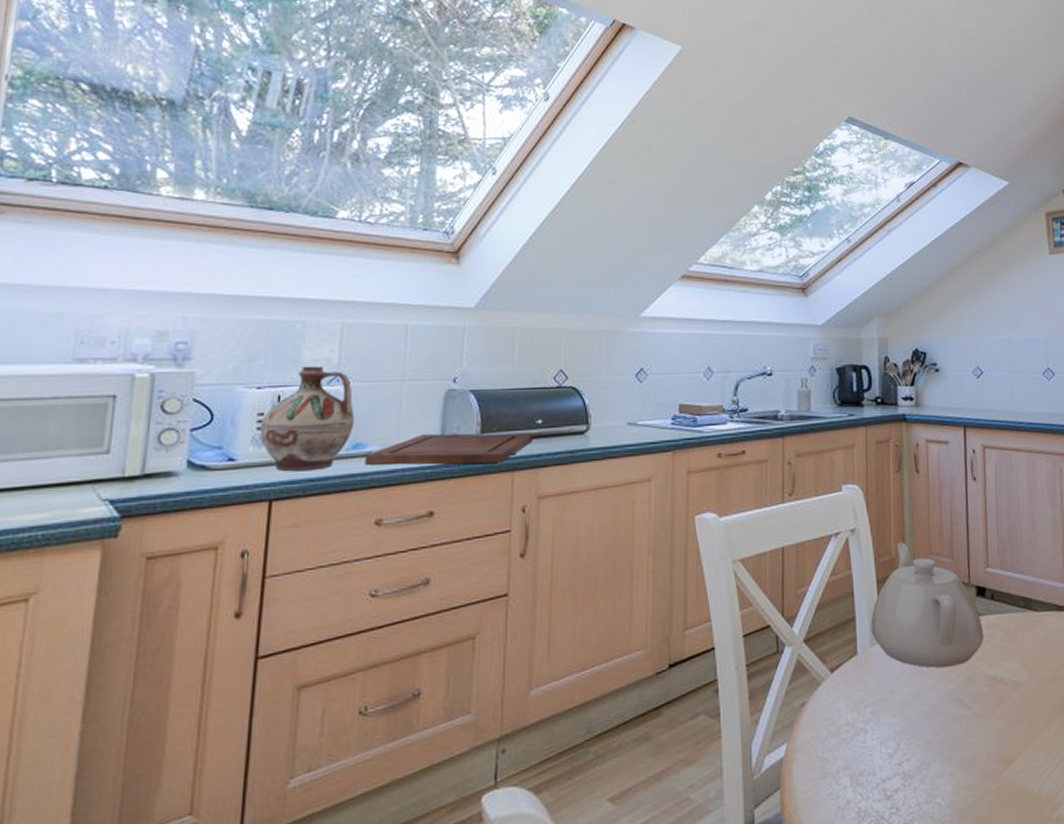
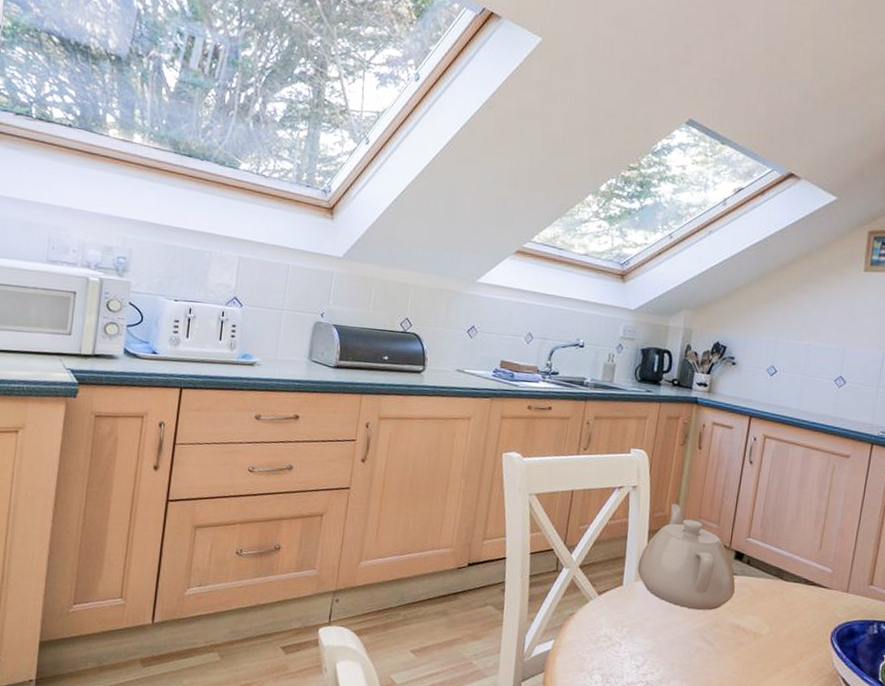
ceramic jug: present [259,366,355,472] -> none [175,288,245,371]
cutting board: present [364,433,534,465] -> none [250,354,380,387]

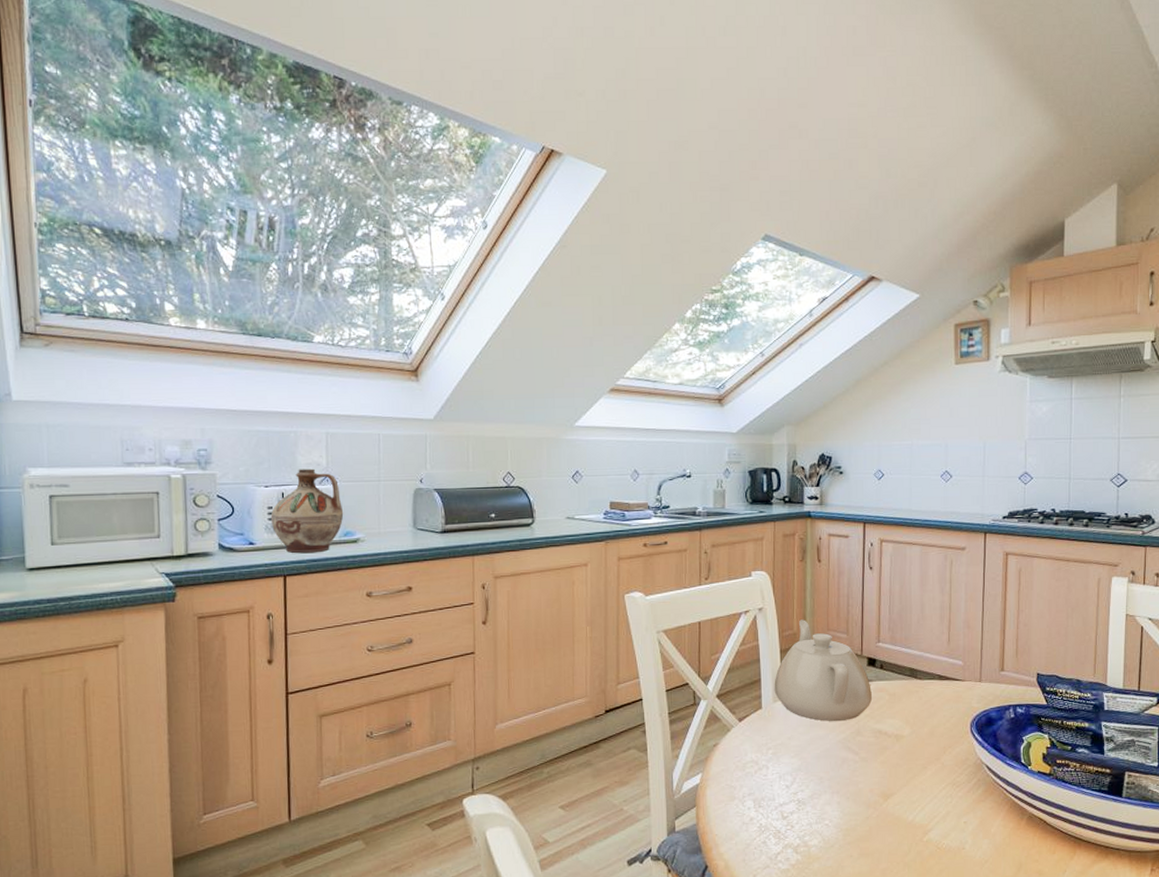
ceramic jug: none [175,288,245,371] -> present [270,468,344,554]

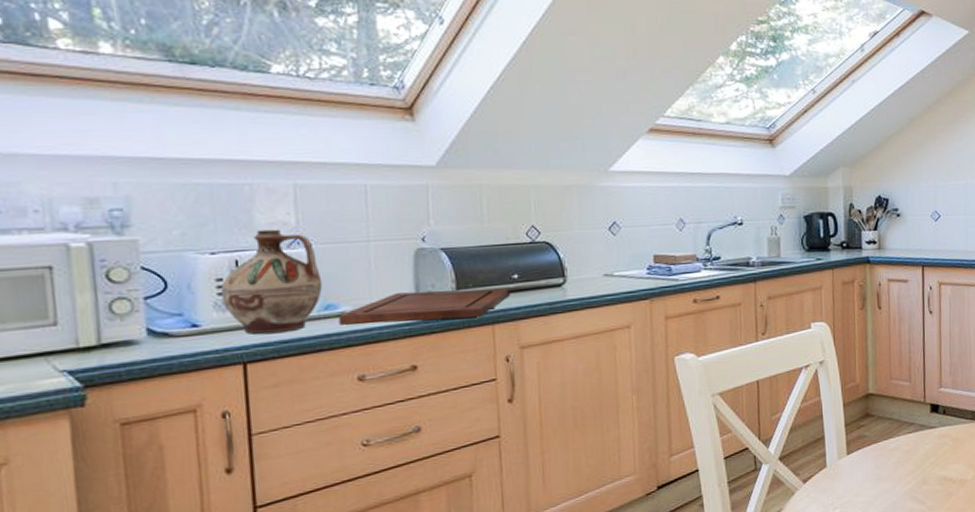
cutting board: none [354,524,489,550] -> present [338,288,511,325]
teapot: present [774,619,872,721] -> none [838,370,936,474]

